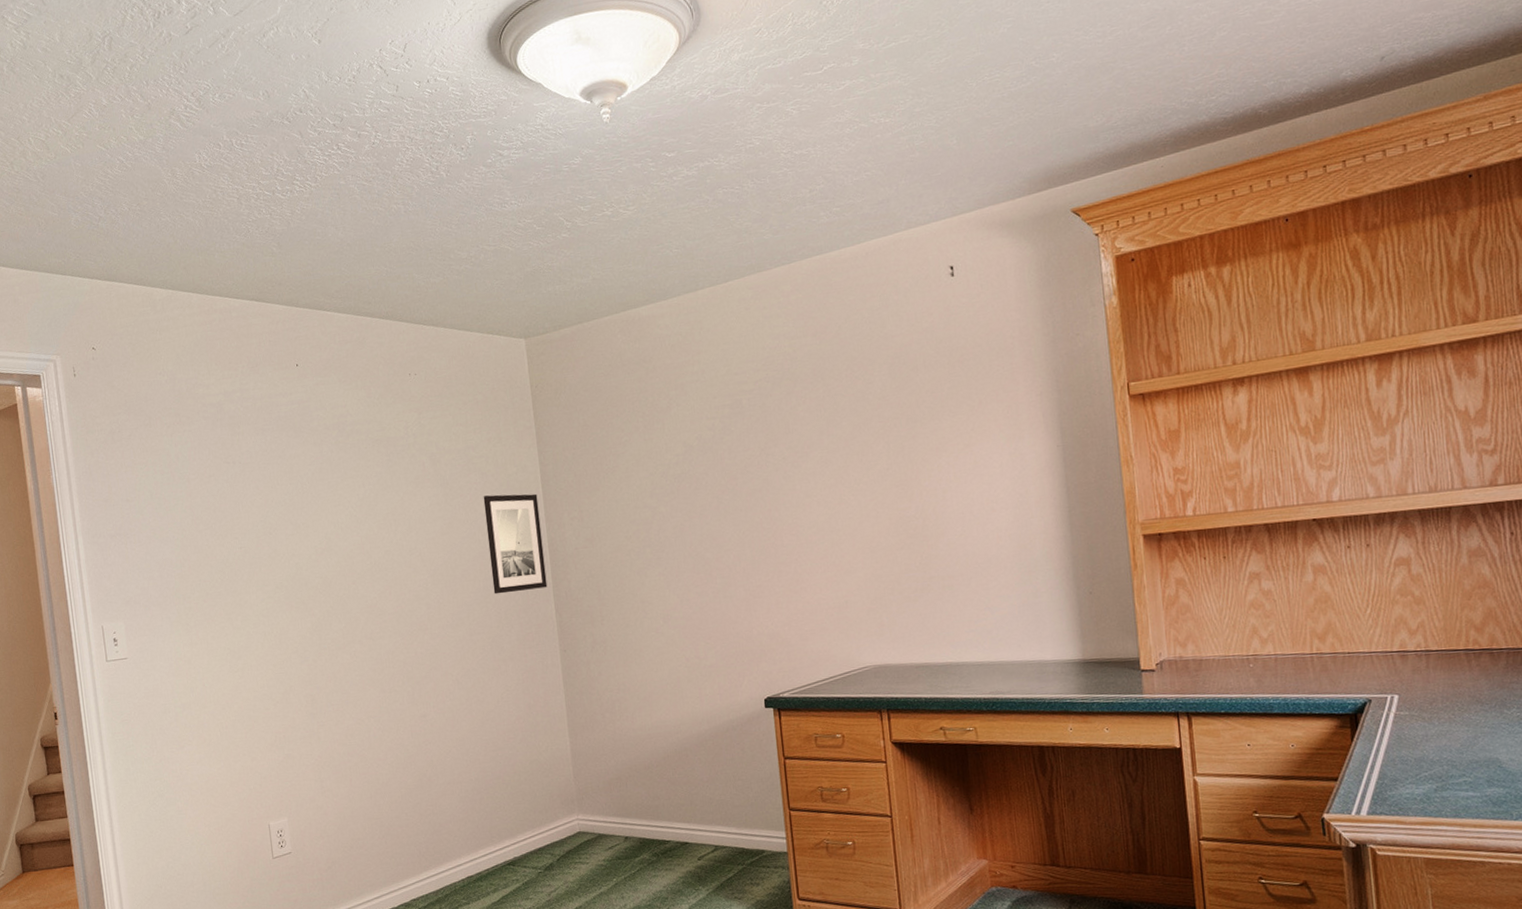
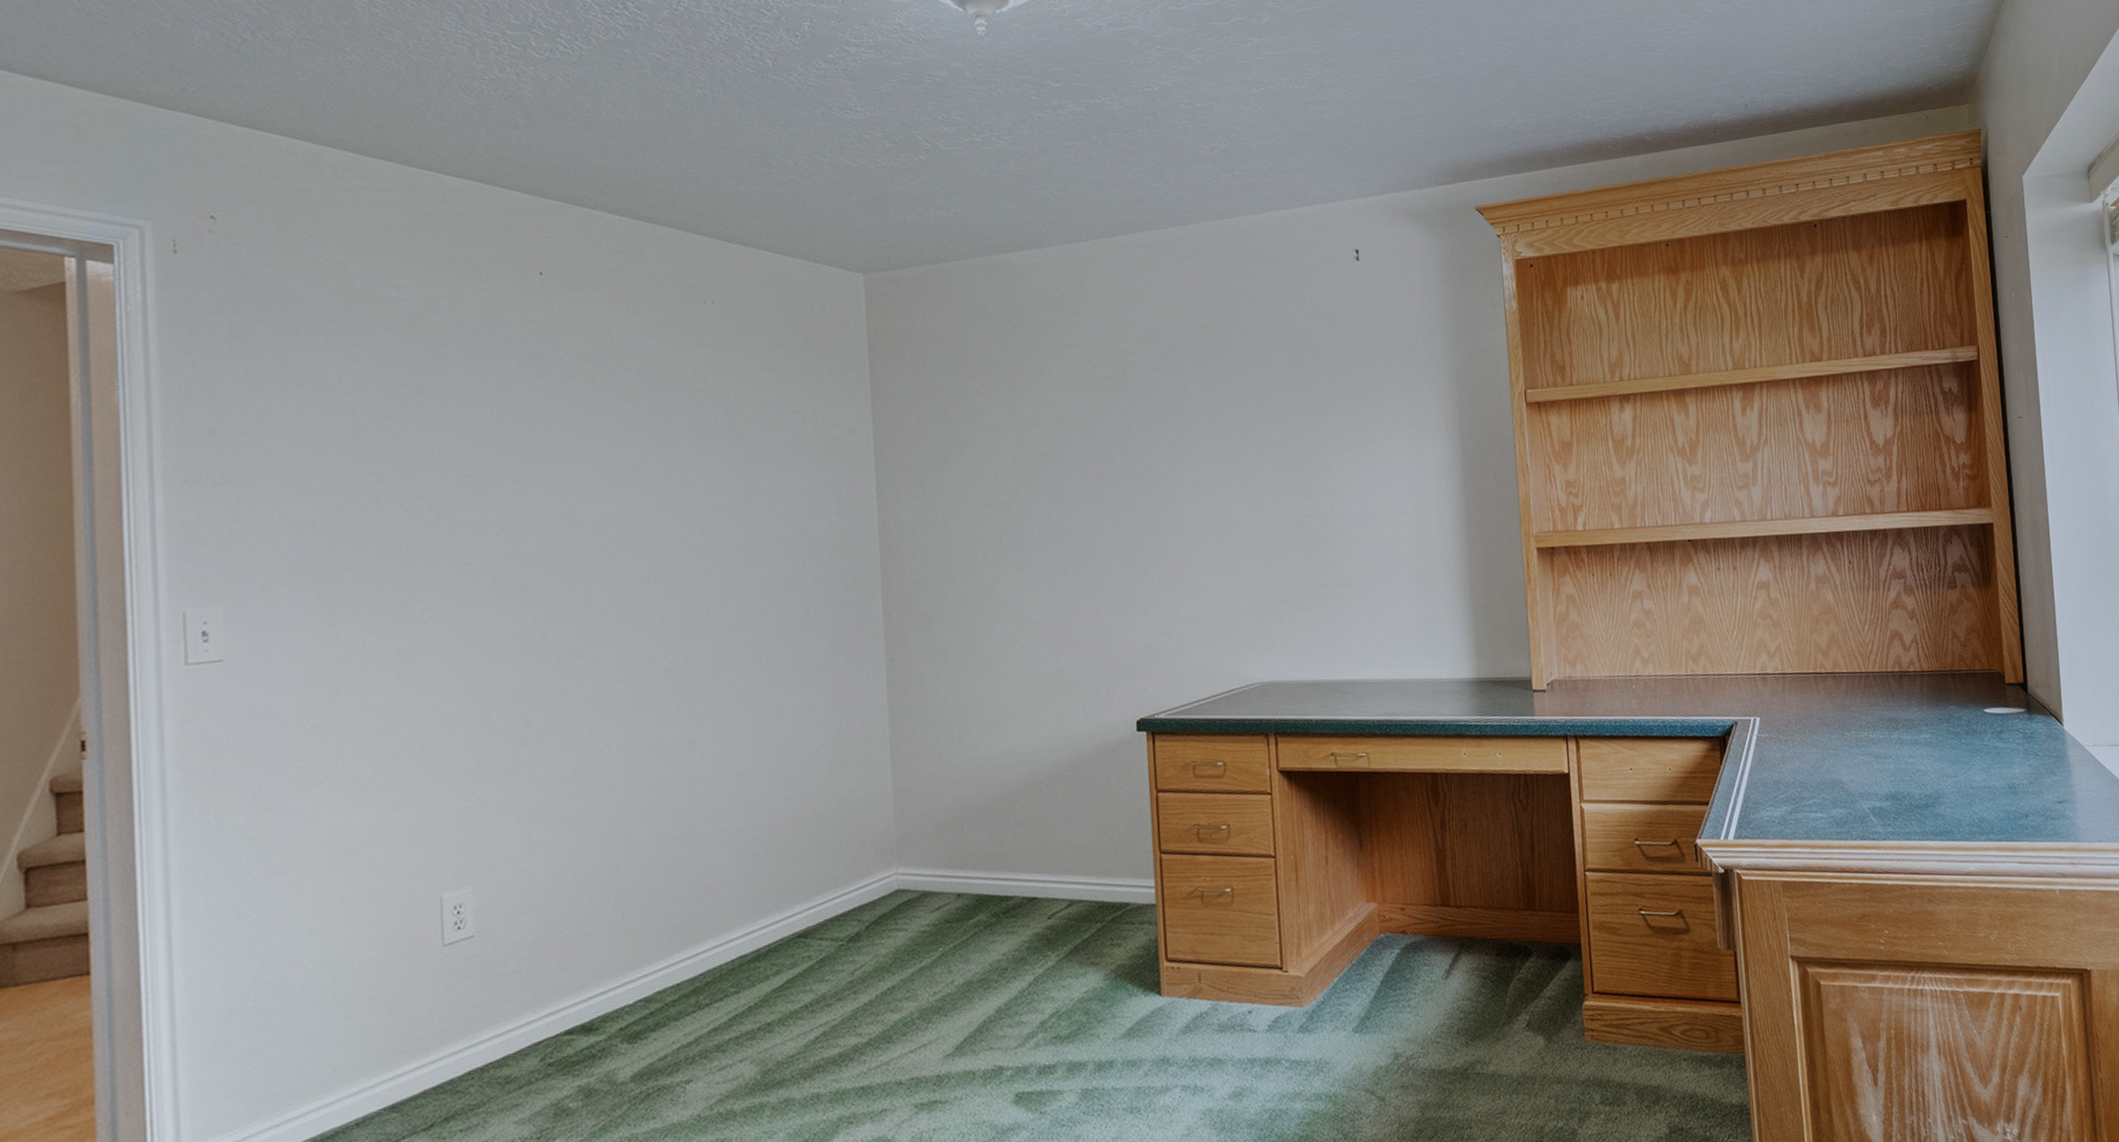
wall art: present [483,494,548,595] -> none [795,461,874,587]

